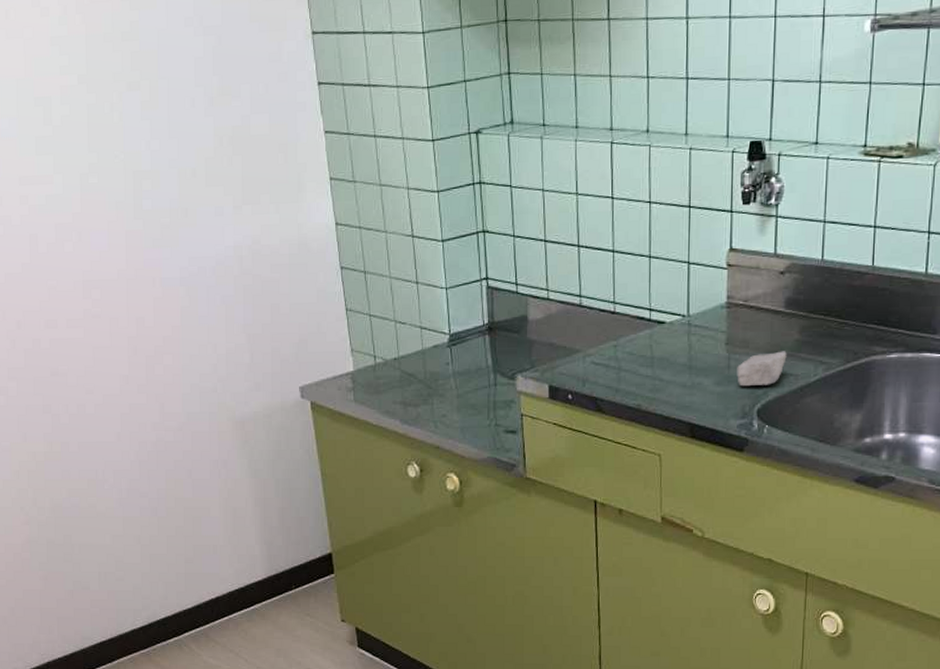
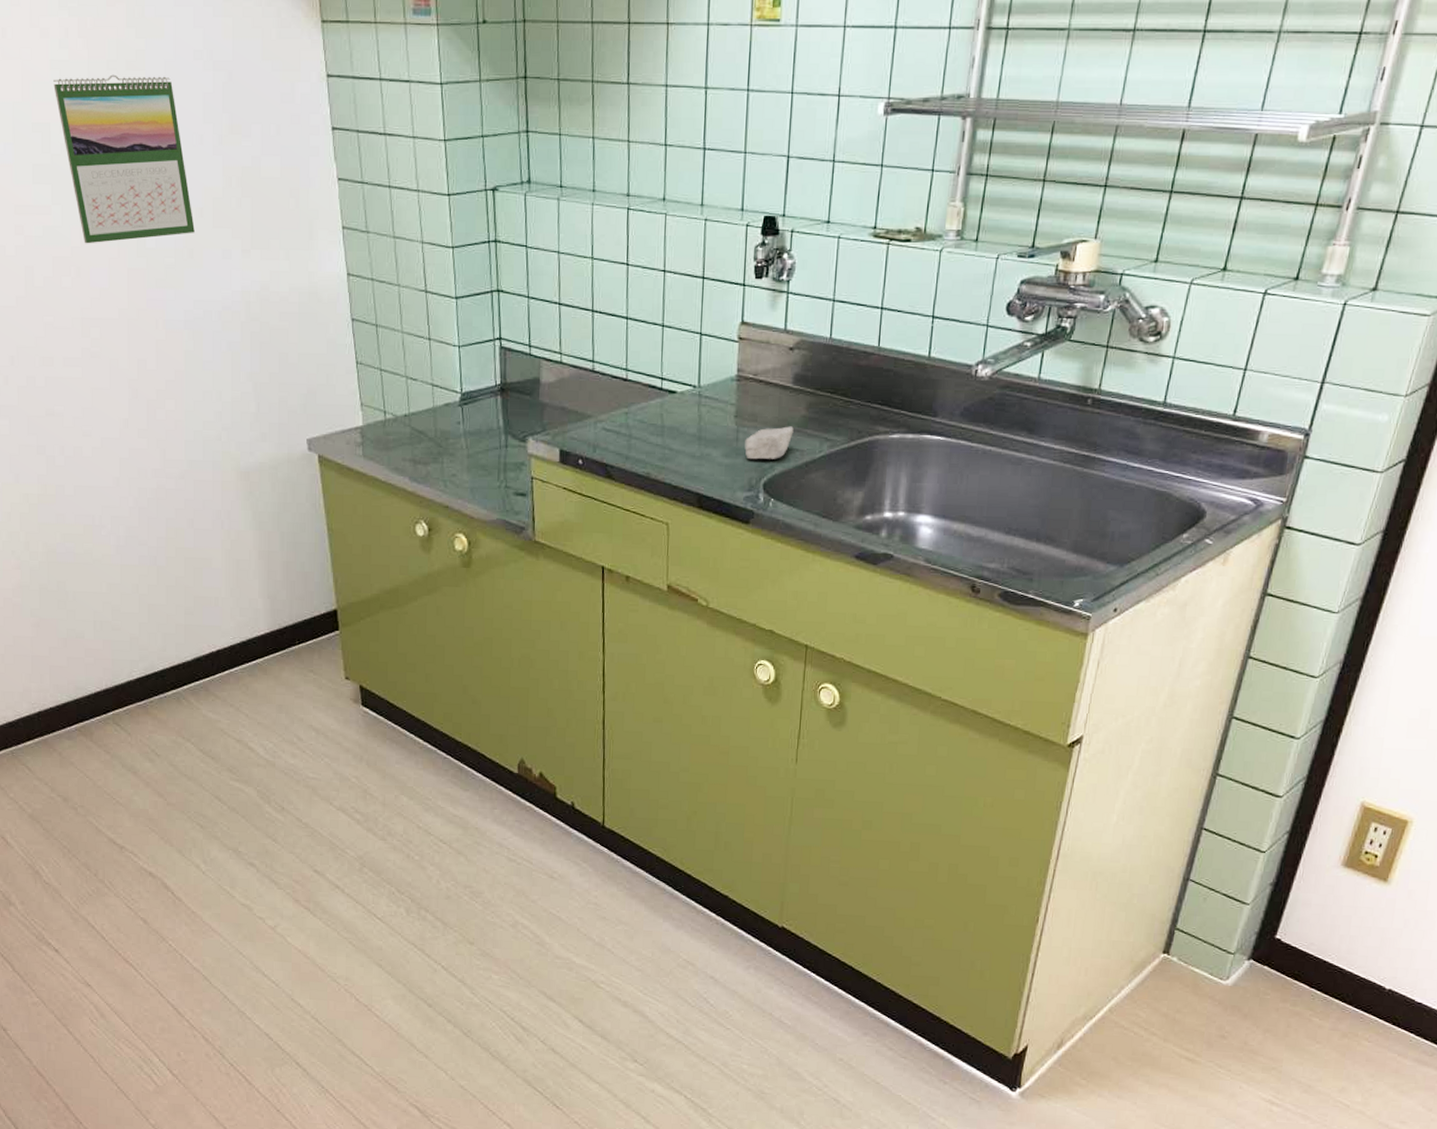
calendar: none [54,44,188,210] -> present [53,74,195,244]

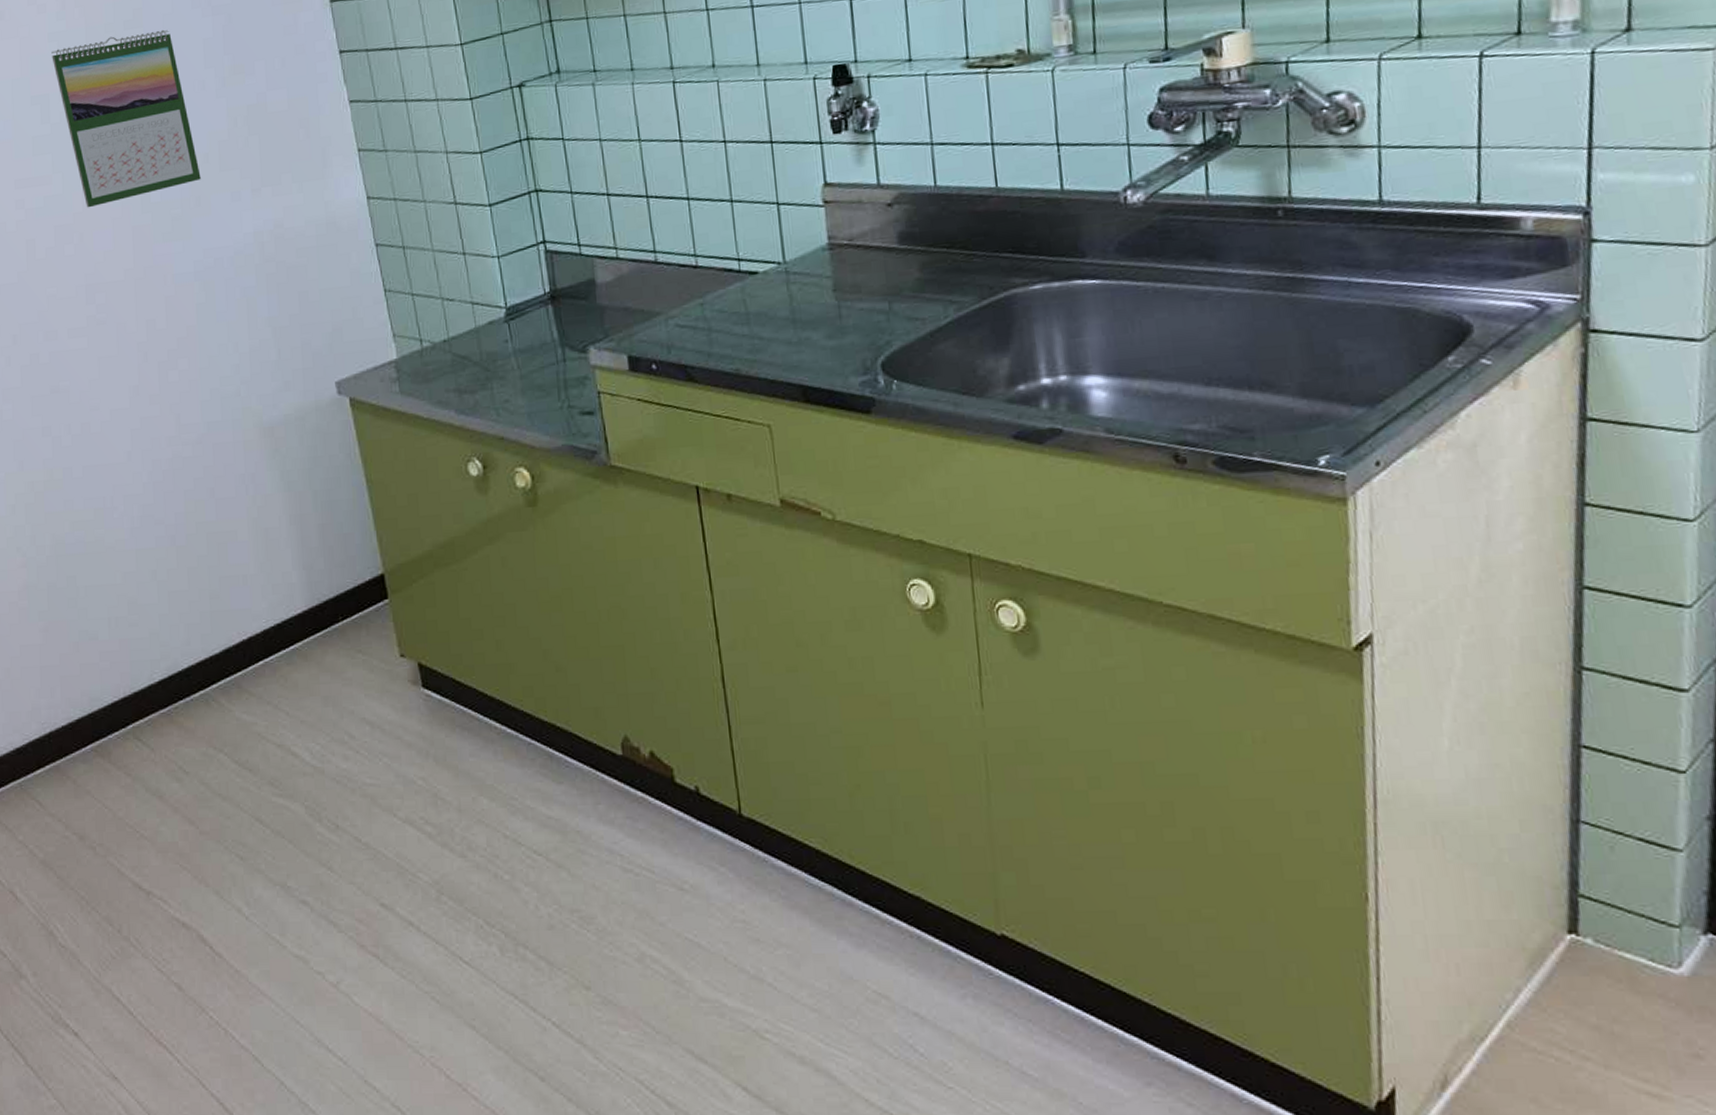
soap bar: present [745,426,794,460] -> none [850,292,909,338]

